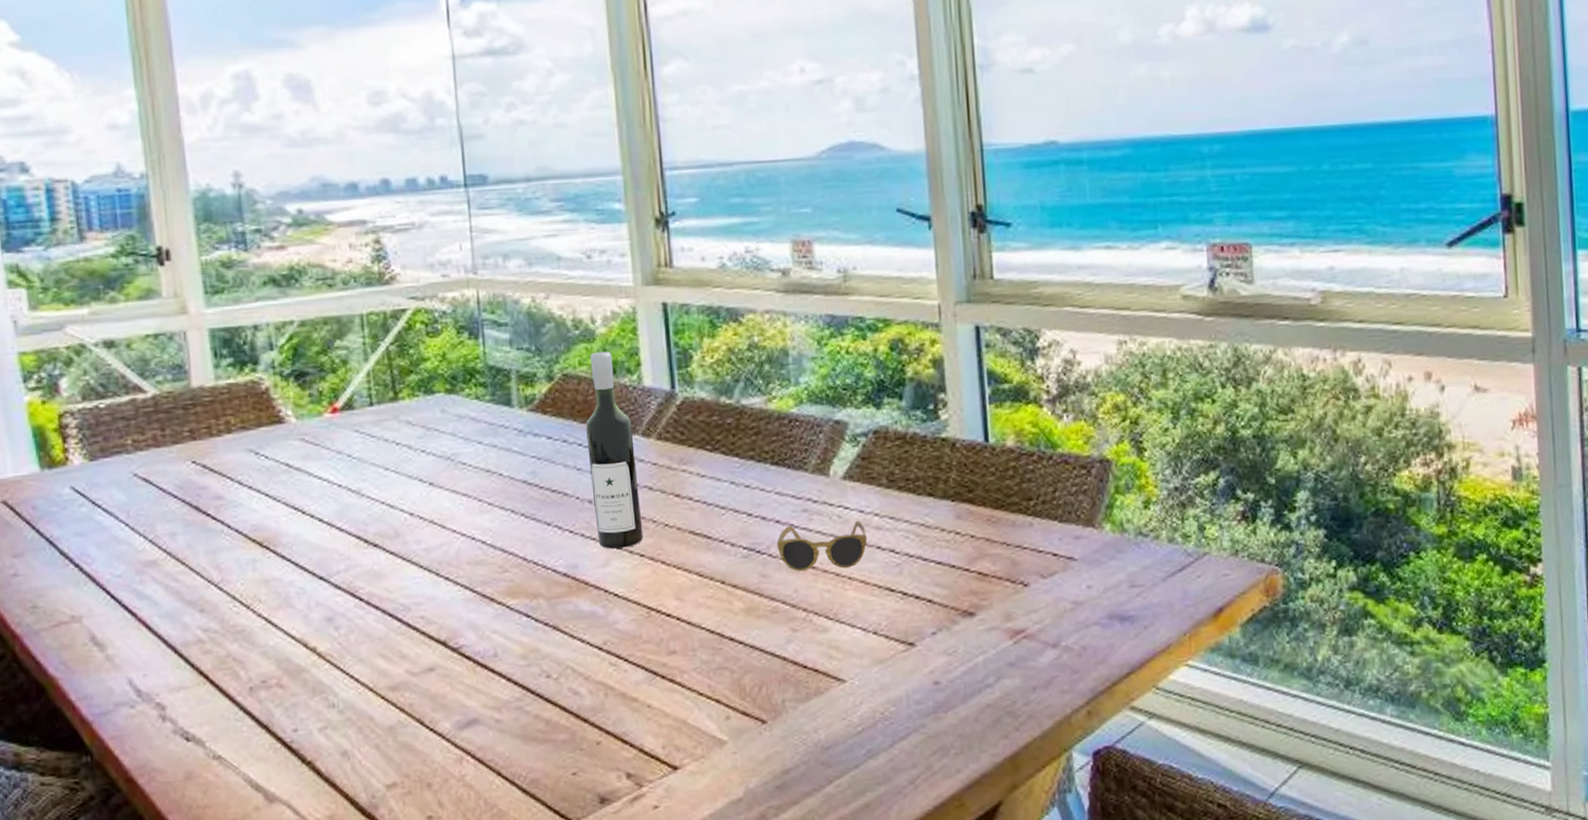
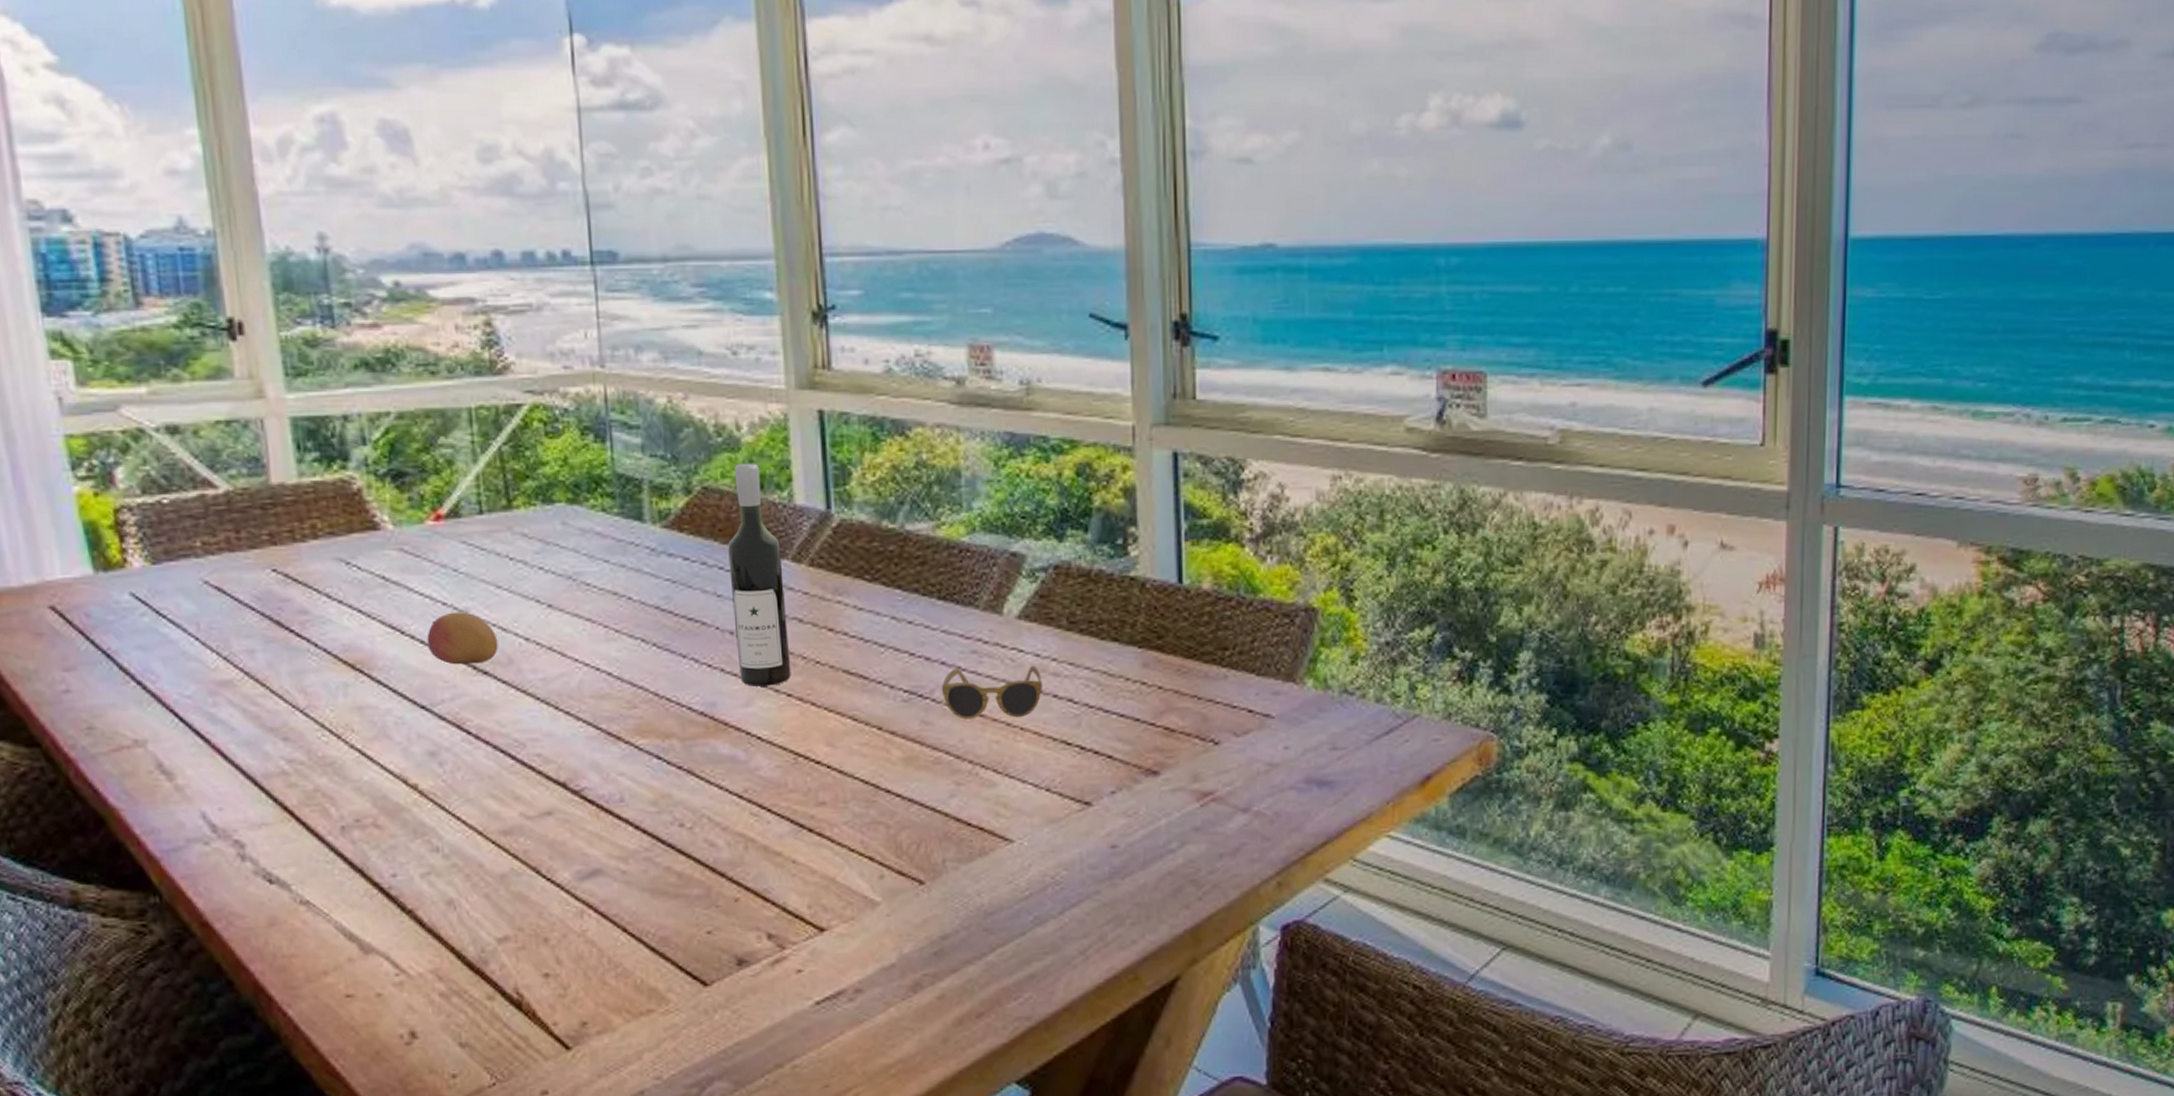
fruit: none [324,492,387,539] -> present [427,612,498,665]

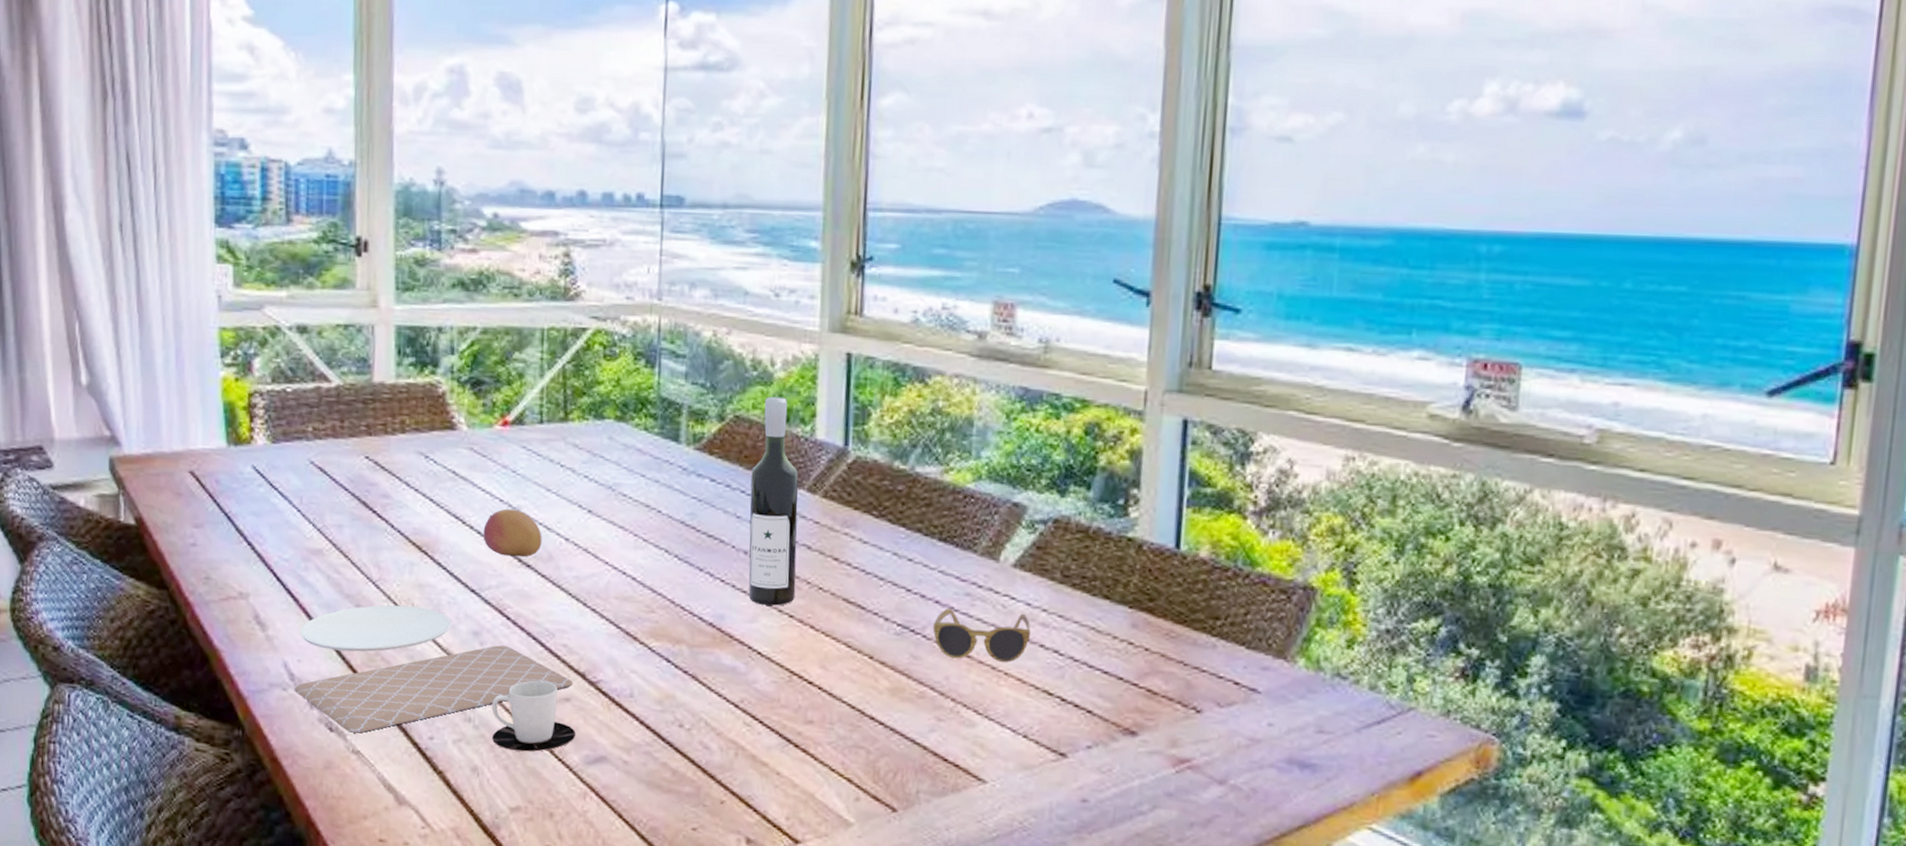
plate: none [216,732,402,792] -> present [299,605,451,652]
placemat: none [218,763,553,882] -> present [294,645,573,733]
cup: none [461,796,564,877] -> present [491,680,576,752]

